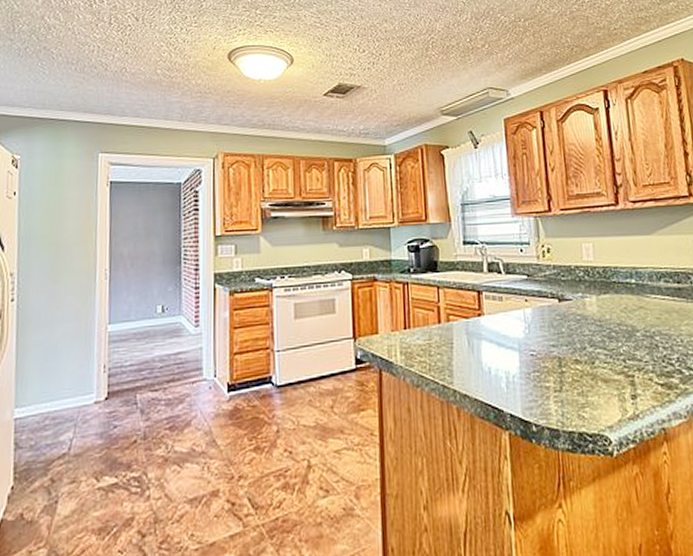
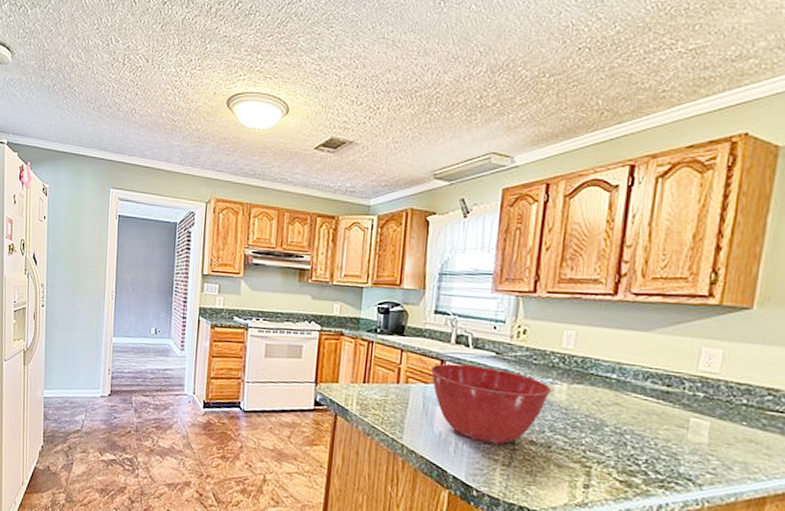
mixing bowl: none [468,291,584,372] -> present [430,363,552,445]

